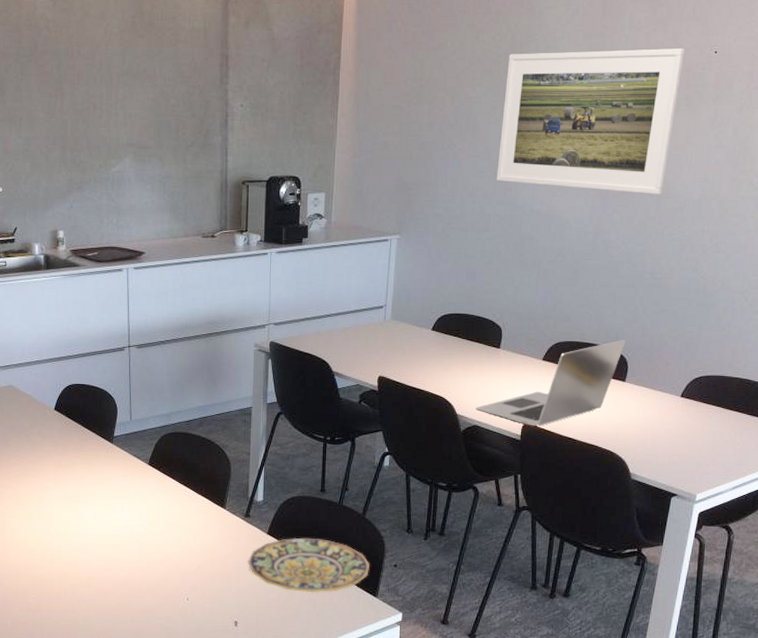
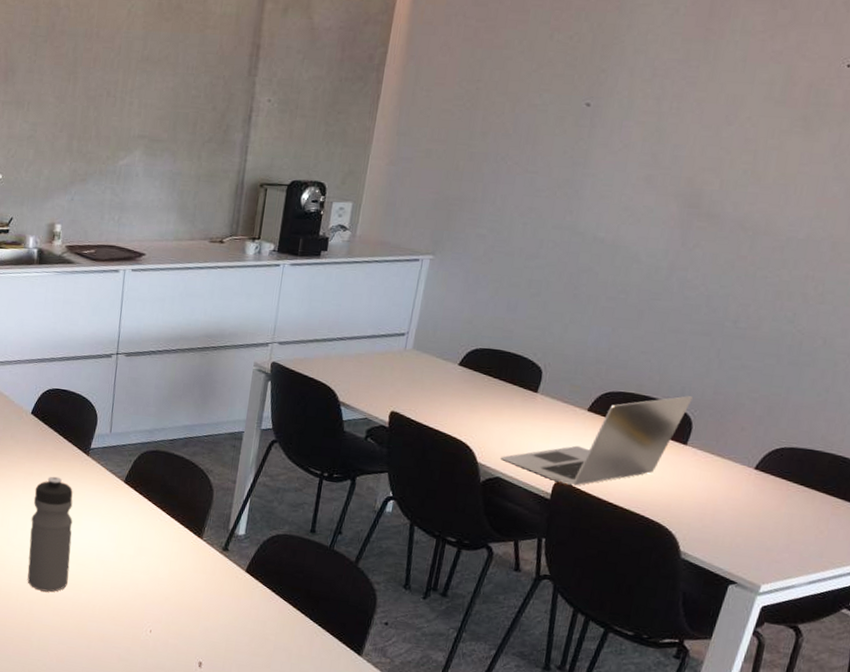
water bottle: none [65,466,106,575] -> present [27,476,73,592]
plate: present [248,537,370,592] -> none [220,579,358,644]
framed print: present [496,48,685,195] -> none [556,56,810,231]

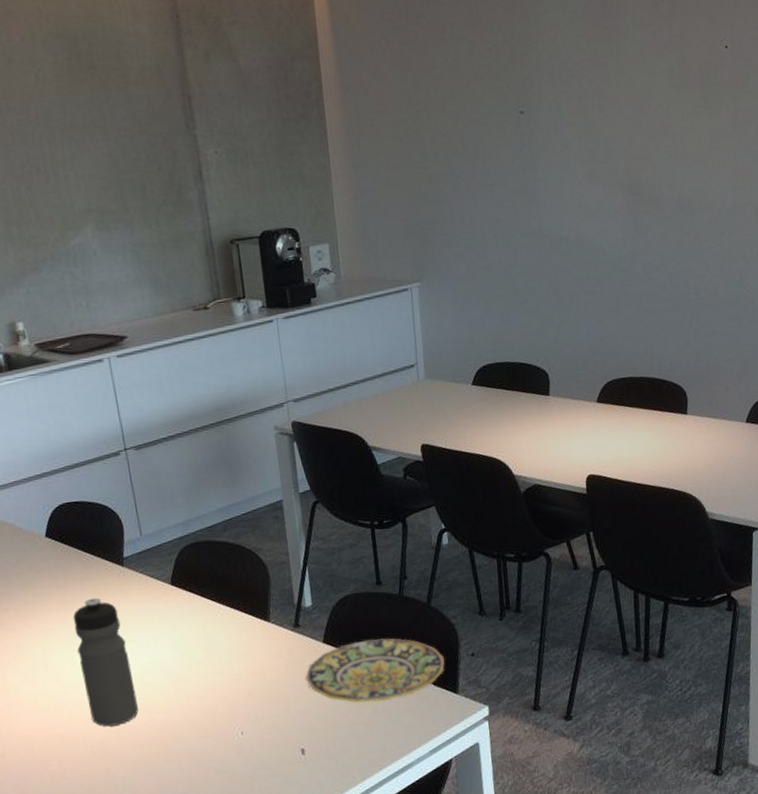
plate: none [220,579,358,644] -> present [305,638,445,703]
laptop: present [501,396,693,486] -> none [533,369,681,477]

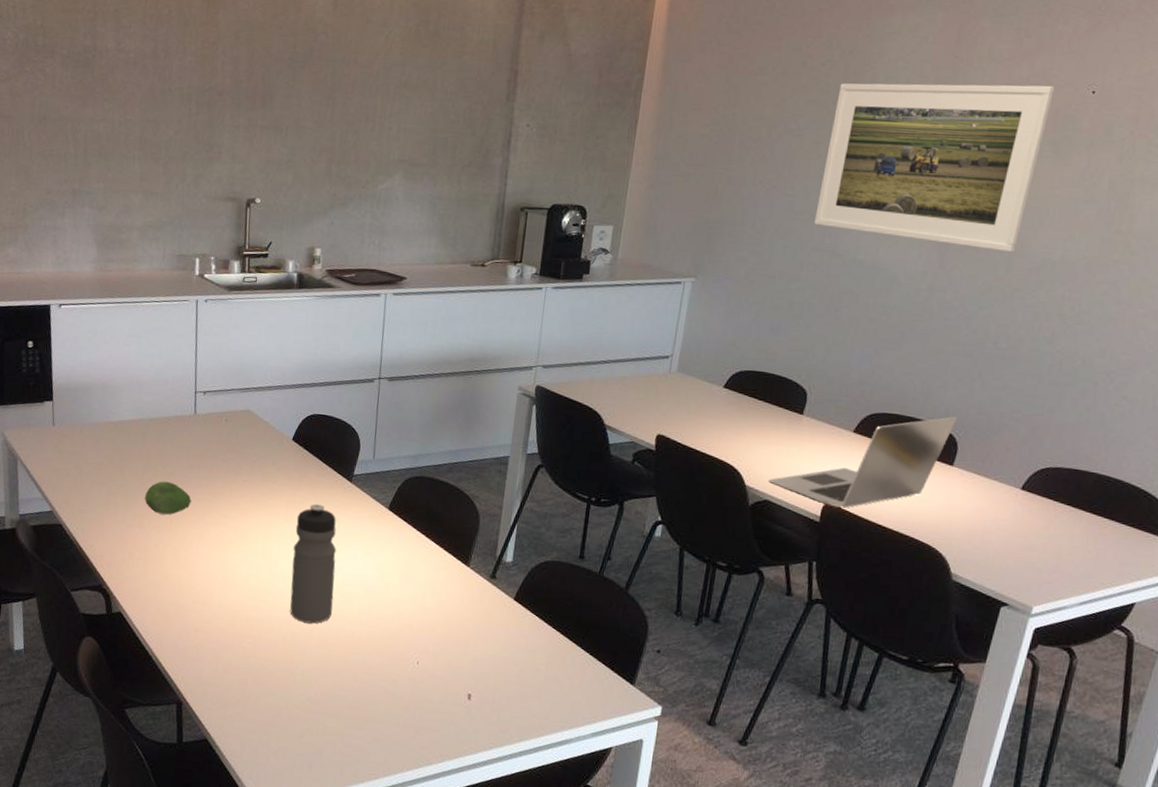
plate: present [305,638,445,703] -> none [489,607,630,673]
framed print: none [510,45,695,210] -> present [814,83,1056,253]
laptop: none [533,369,681,477] -> present [769,416,957,508]

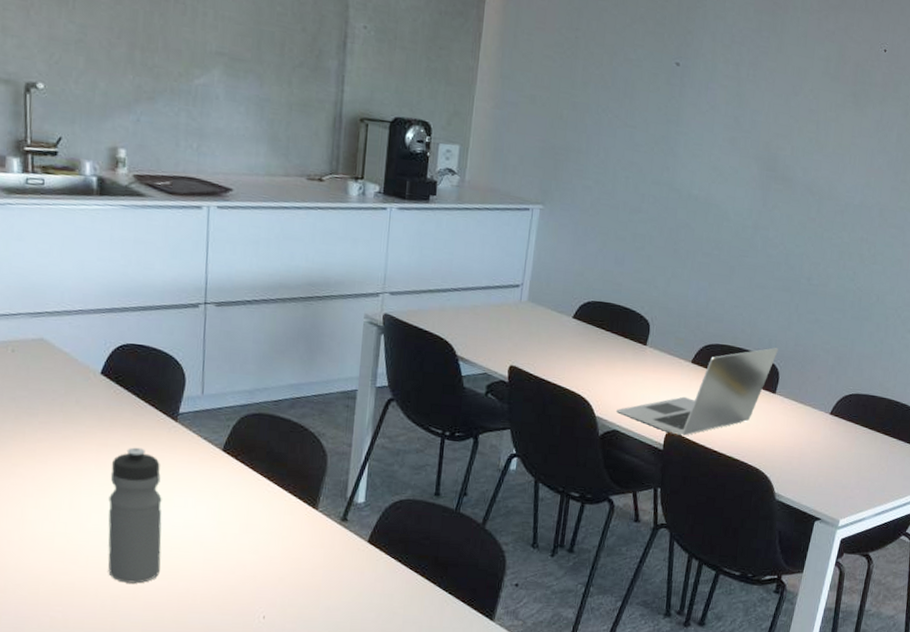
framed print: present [814,83,1056,253] -> none [653,17,856,195]

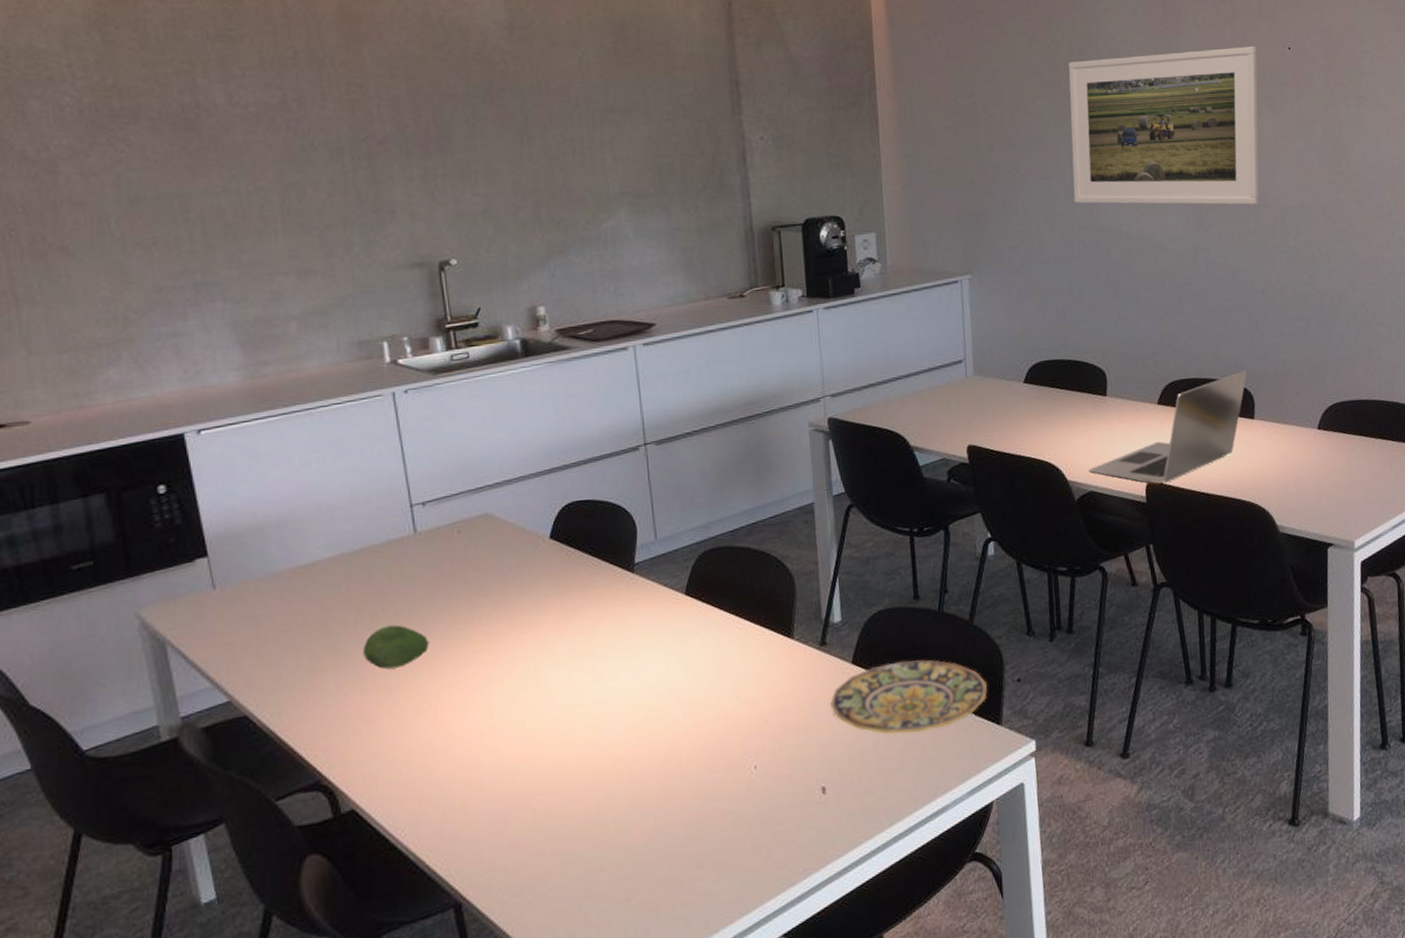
water bottle: present [108,447,162,584] -> none [573,607,639,757]
plate: none [342,548,488,613] -> present [830,659,988,734]
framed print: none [653,17,856,195] -> present [1068,45,1259,205]

